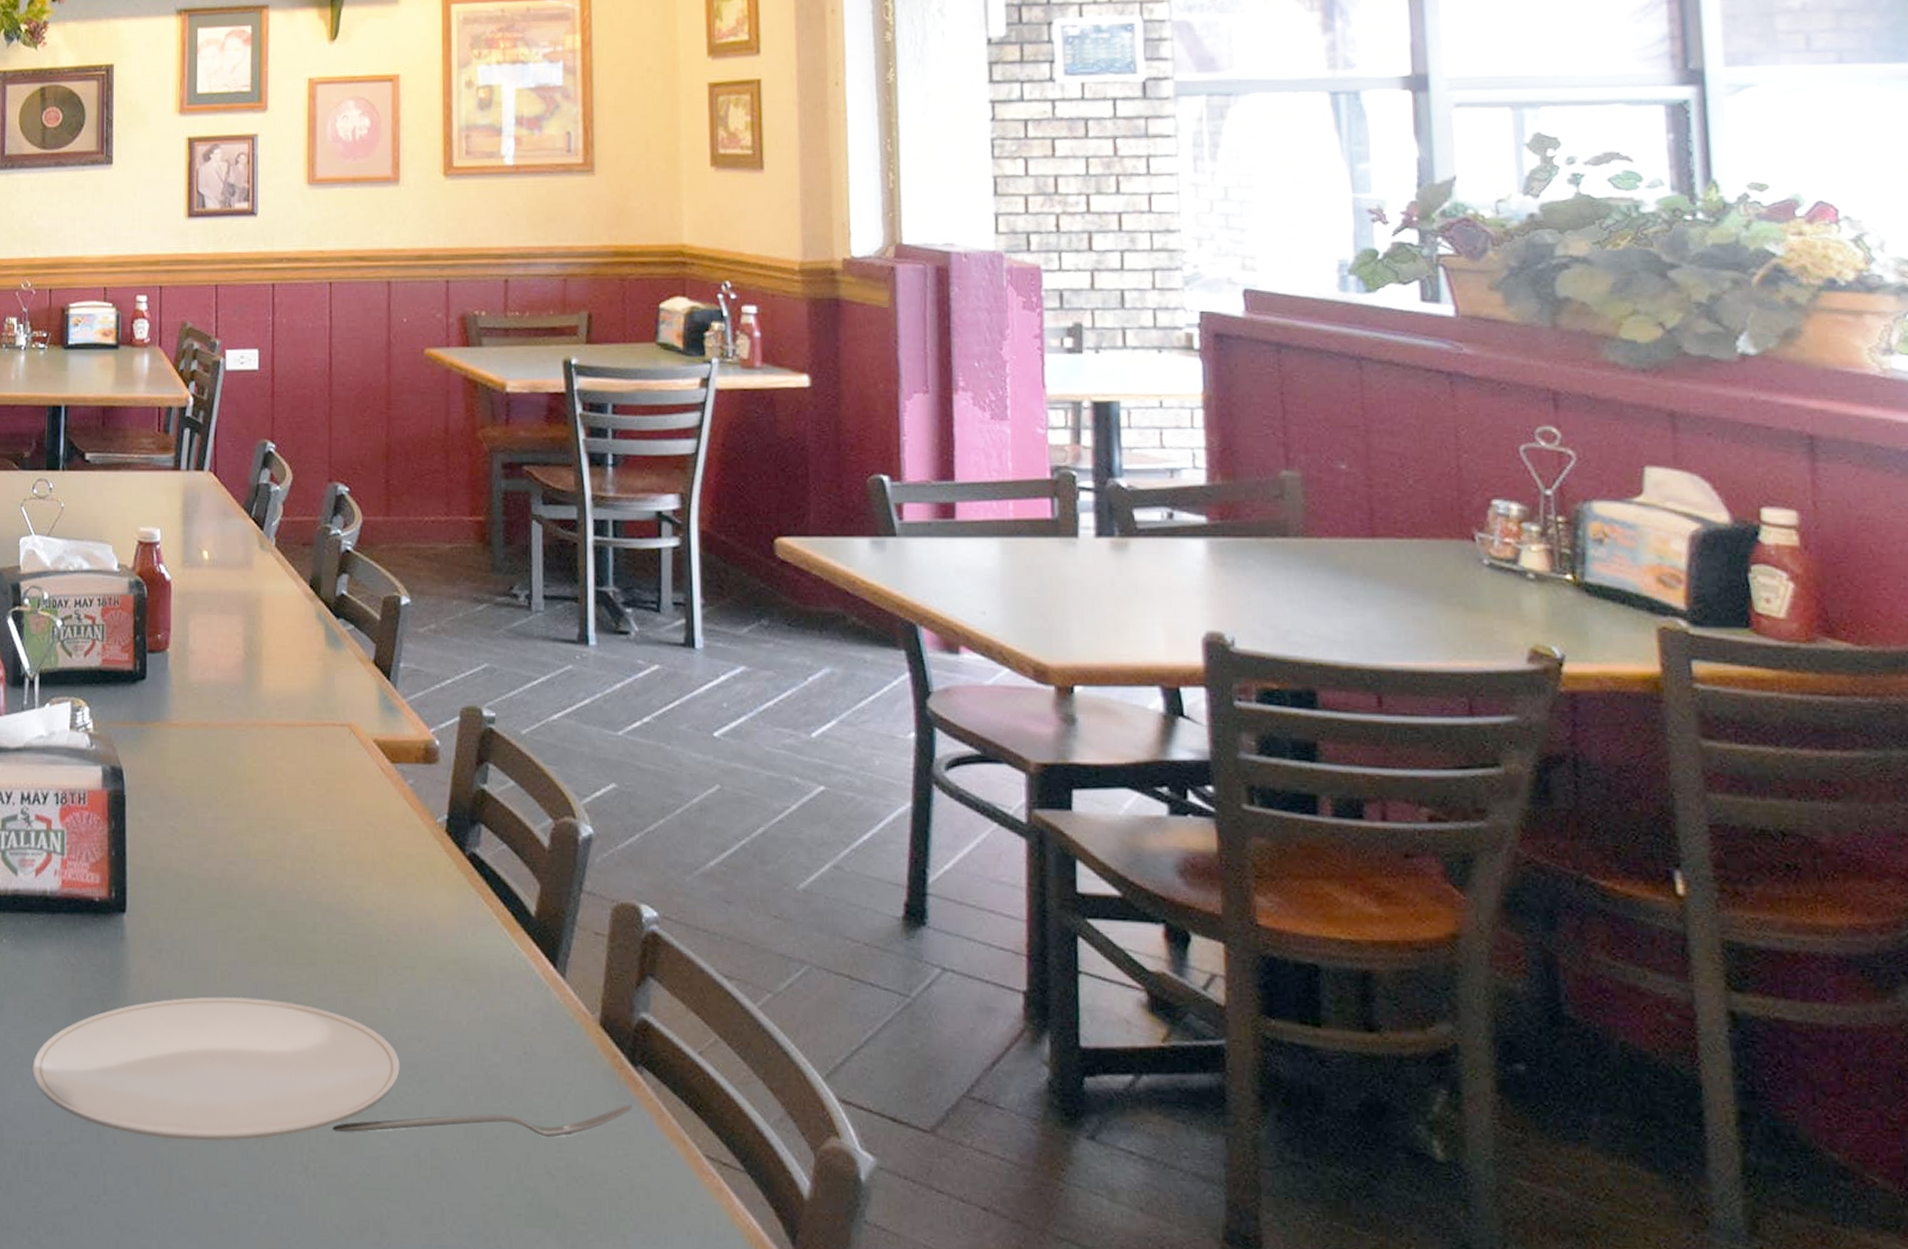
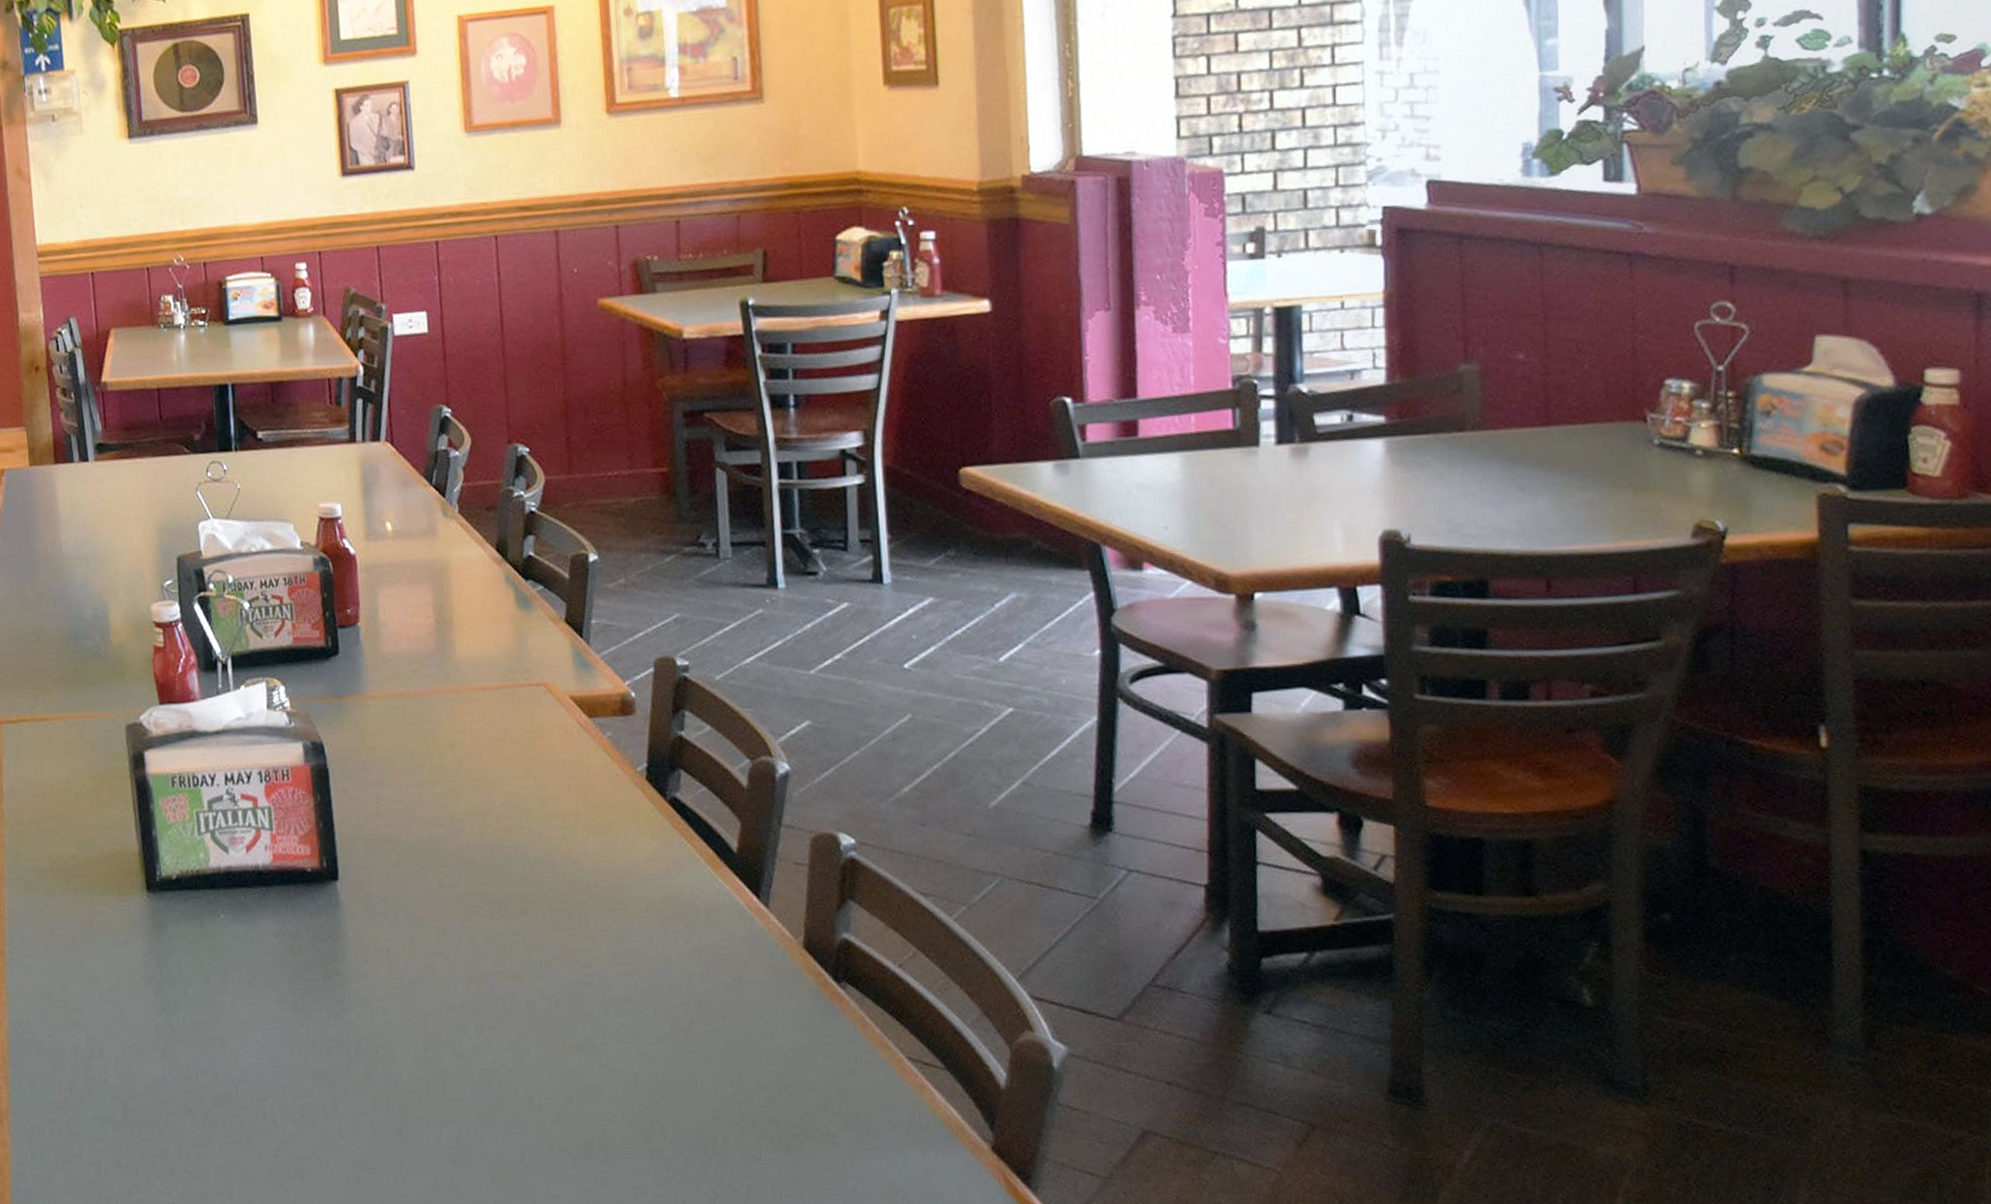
plate: present [33,996,400,1142] -> none [261,949,615,1085]
fork: present [332,1104,633,1137] -> none [553,1017,838,1065]

